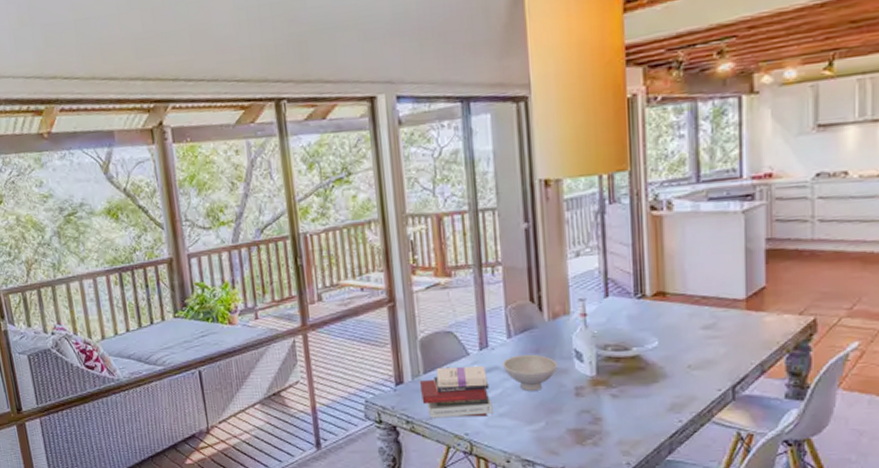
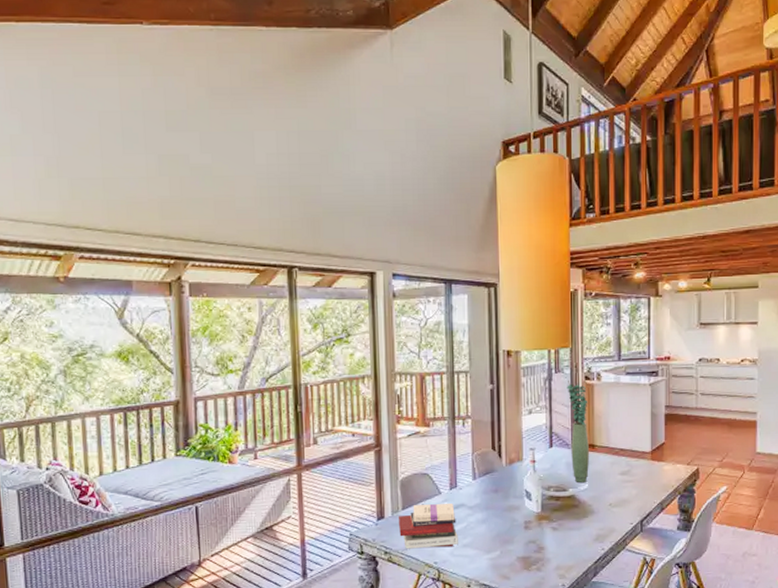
bowl: present [502,354,558,391] -> none [467,493,512,525]
vase: none [625,213,660,341] -> present [567,381,590,484]

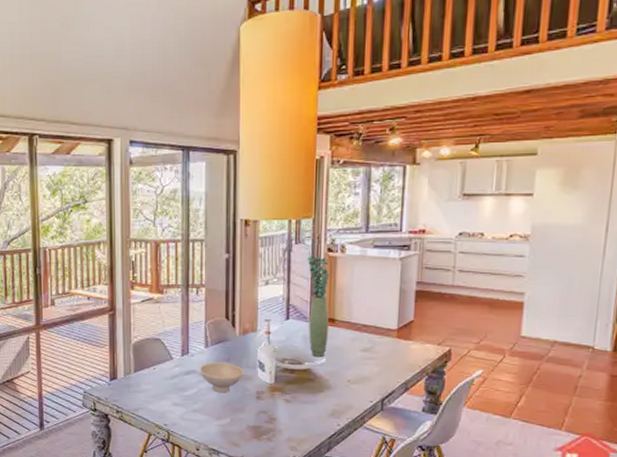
books: present [398,504,458,549] -> none [130,369,188,411]
bowl: none [467,493,512,525] -> present [199,362,244,392]

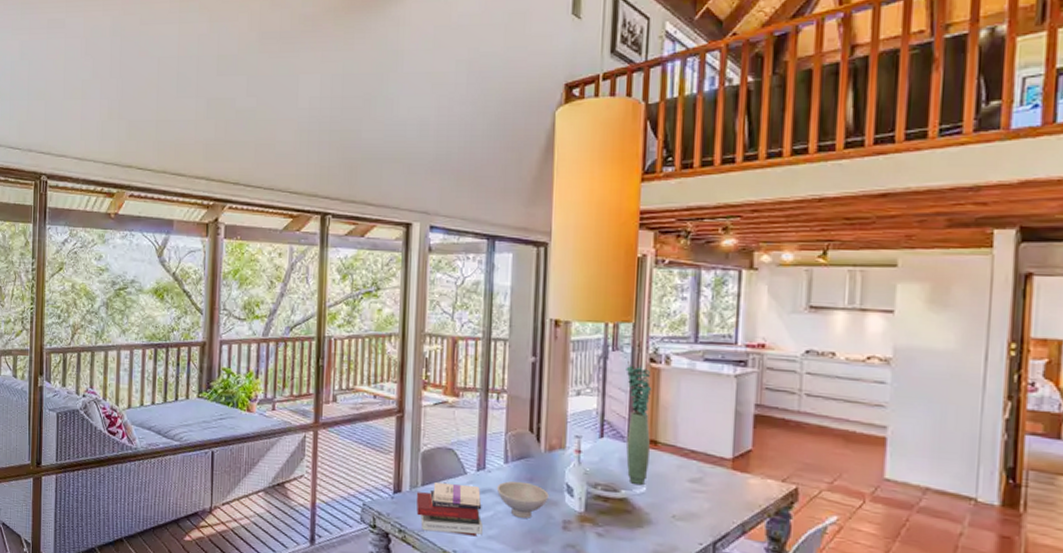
books: none [130,369,188,411] -> present [416,482,483,537]

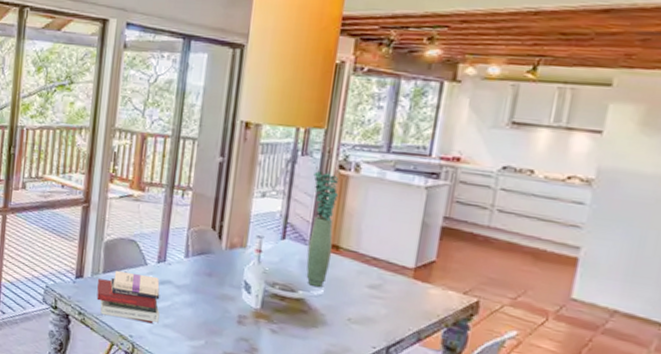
bowl: present [496,480,549,518] -> none [175,274,227,311]

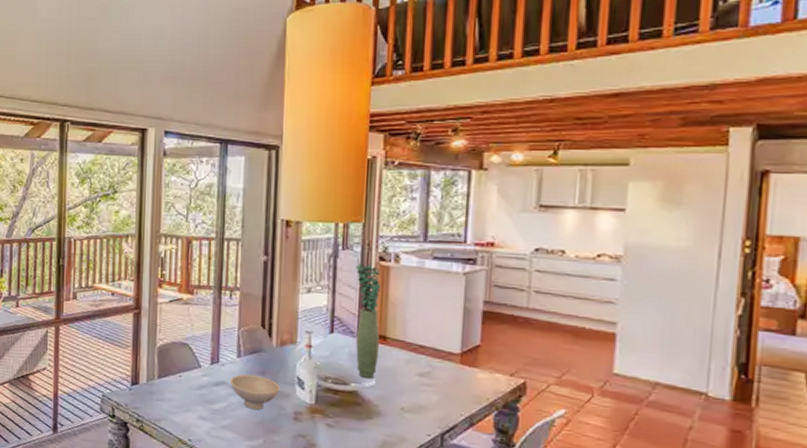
books: present [96,271,160,324] -> none [152,375,217,427]
bowl: none [175,274,227,311] -> present [229,374,280,410]

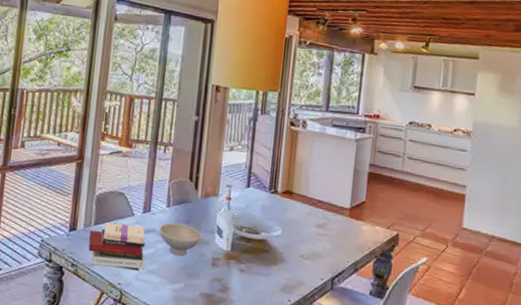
books: none [152,375,217,427] -> present [88,222,145,271]
vase: present [355,260,382,379] -> none [267,124,291,230]

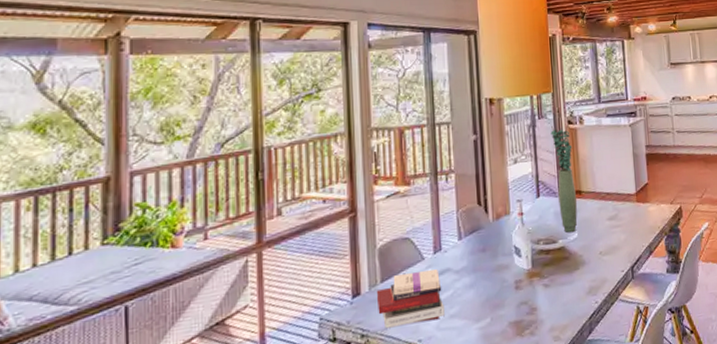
bowl: present [158,222,202,256] -> none [453,253,501,290]
vase: none [267,124,291,230] -> present [550,126,578,233]

